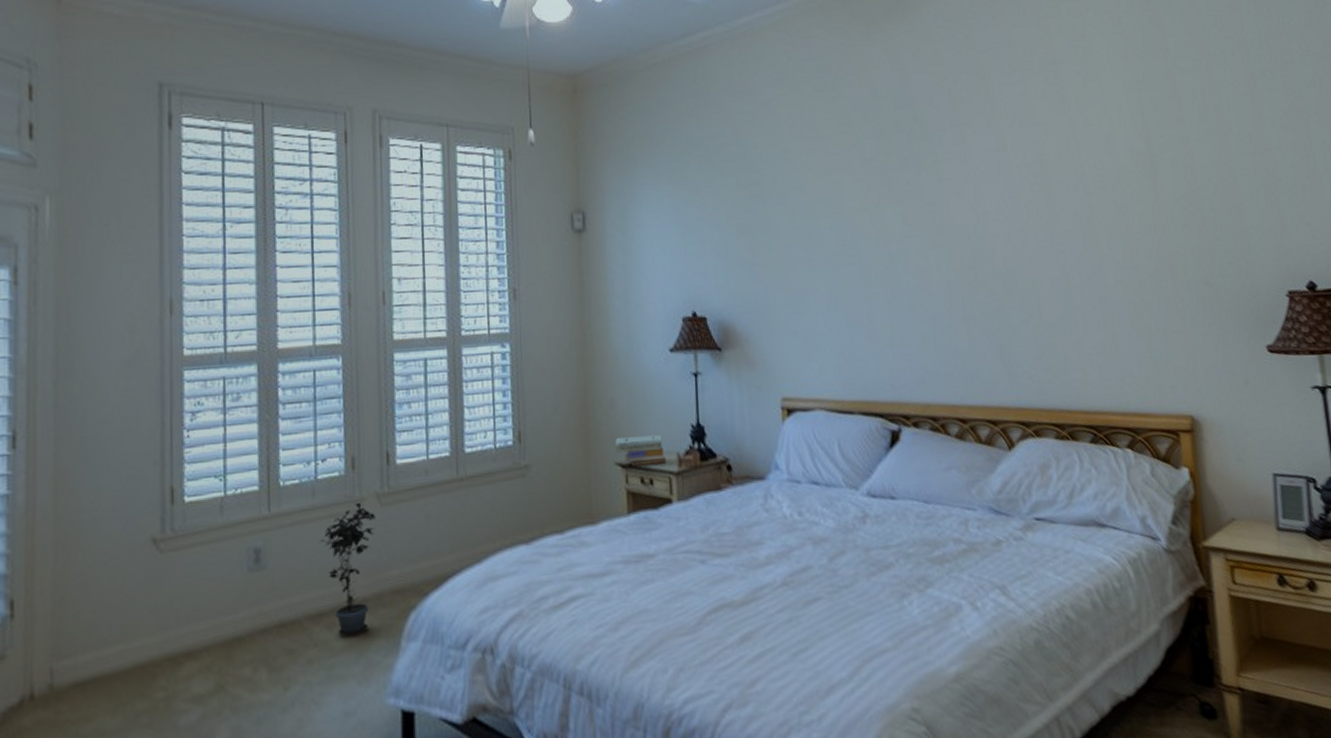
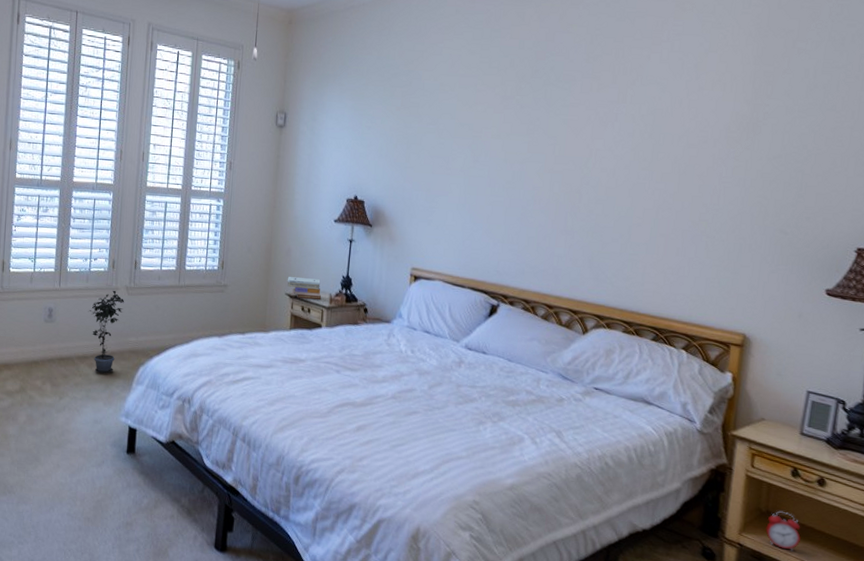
alarm clock: none [1264,633,1305,684] -> present [765,511,801,551]

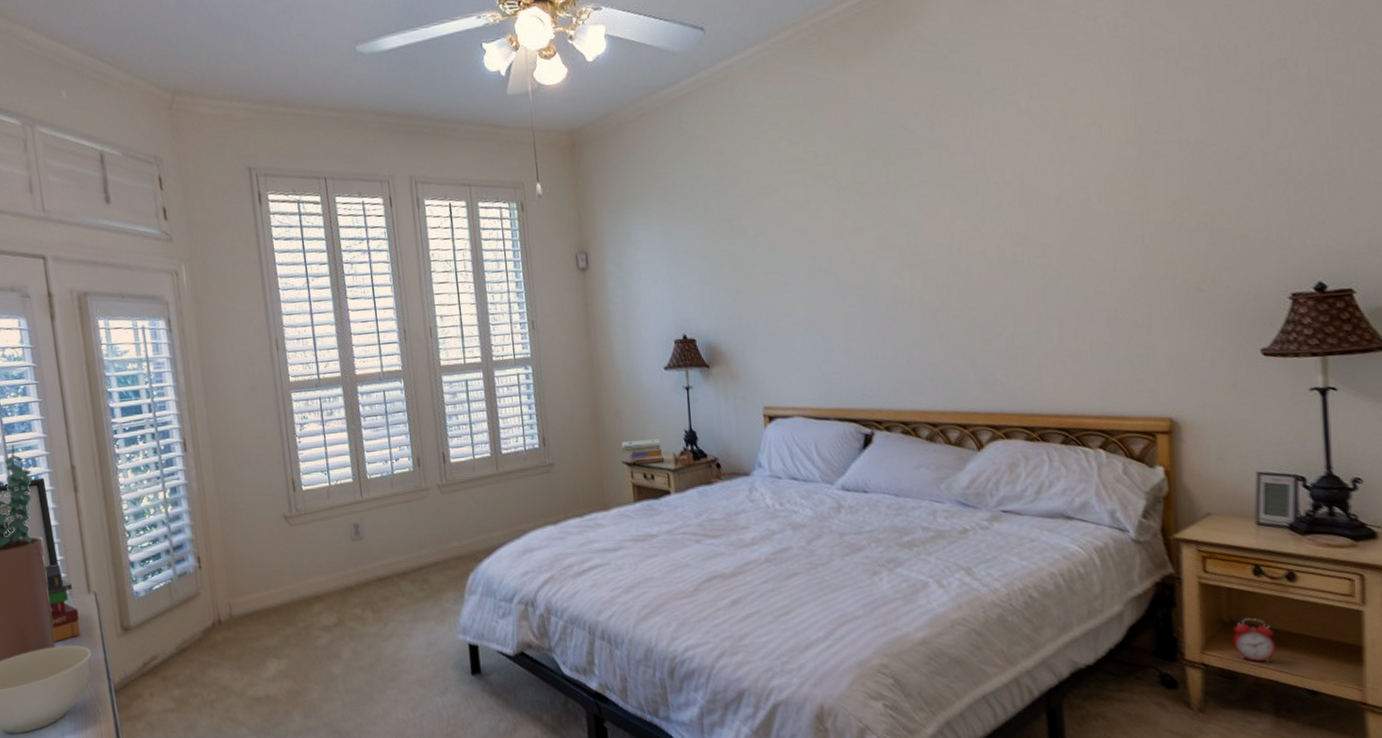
potted plant: present [88,290,125,374] -> none [399,491,440,589]

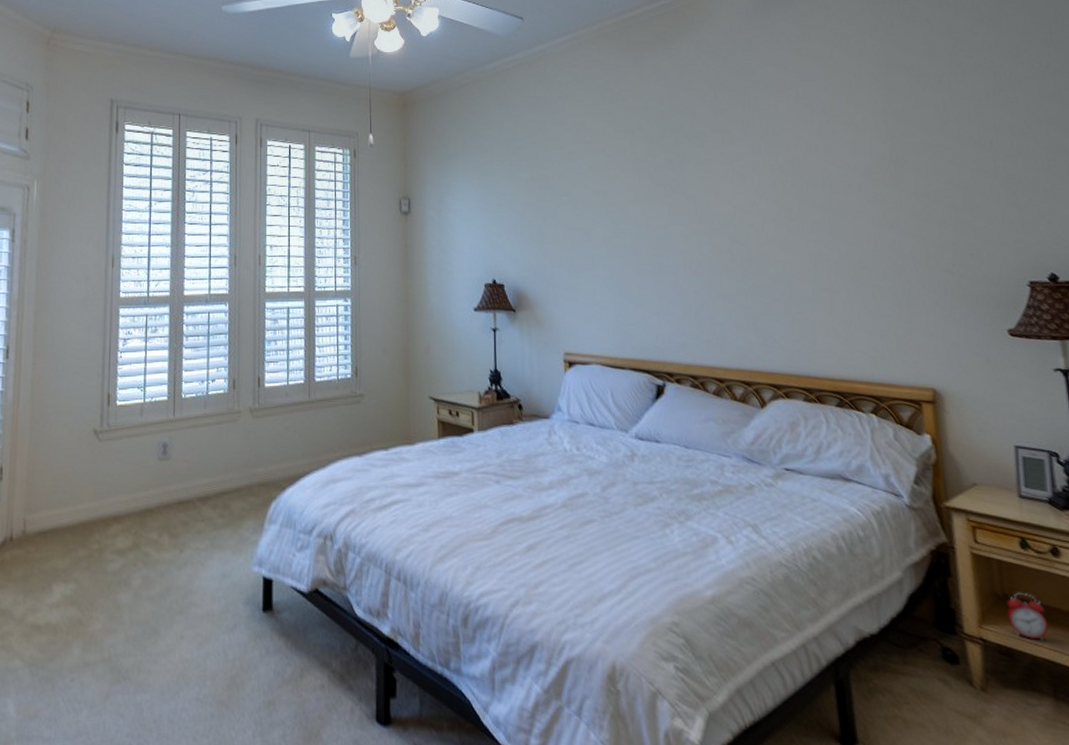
books: present [621,439,665,464] -> none [429,376,470,400]

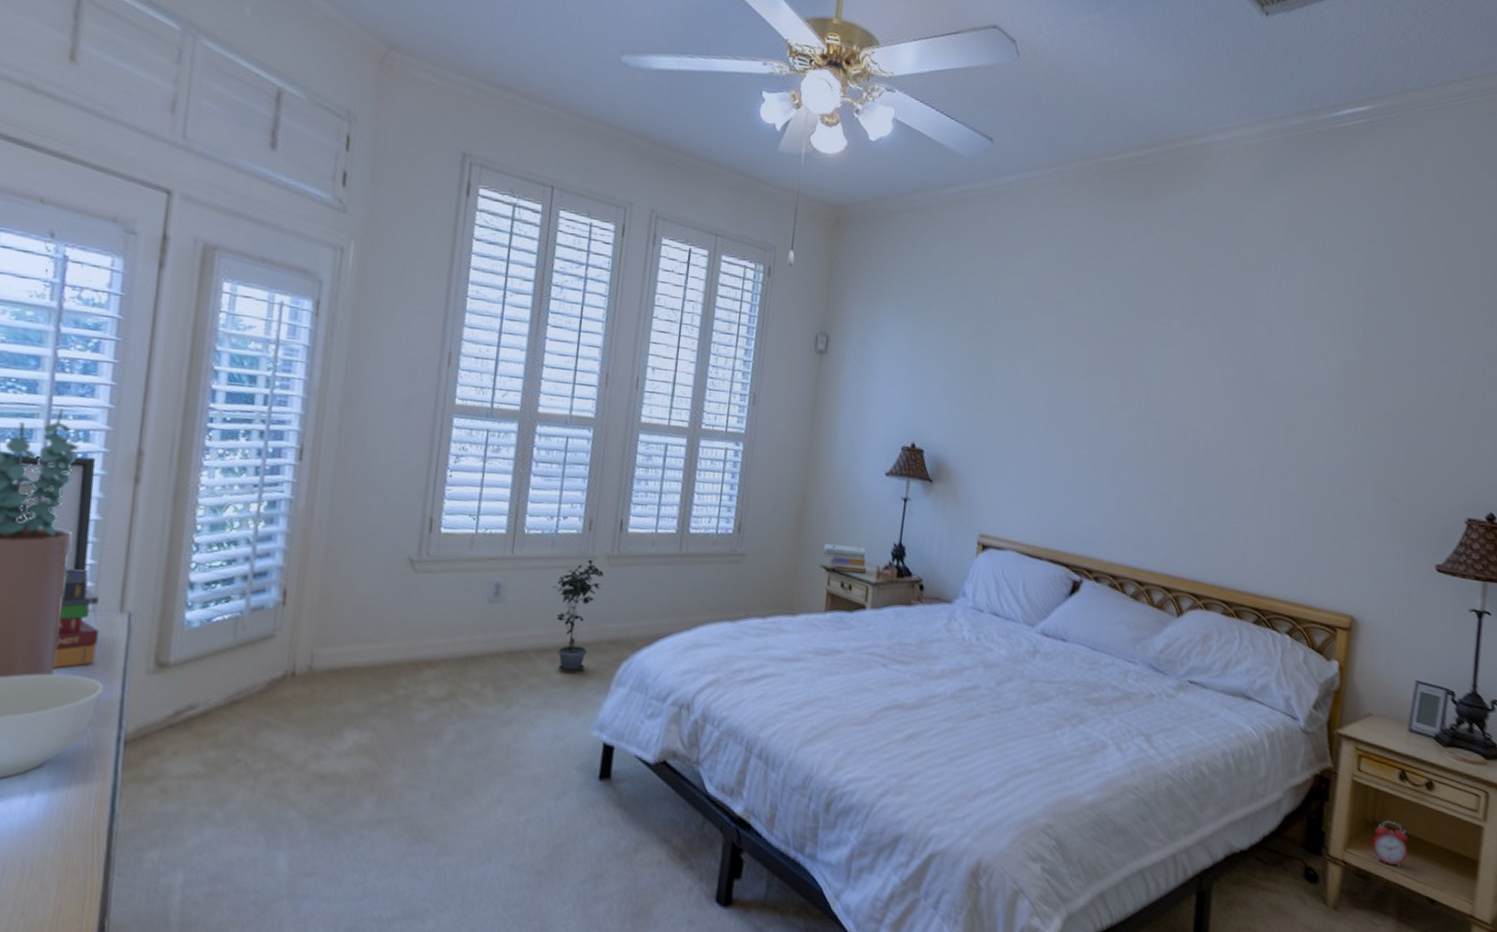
potted plant: none [208,414,250,516] -> present [551,559,604,673]
books: none [429,376,470,400] -> present [823,543,867,573]

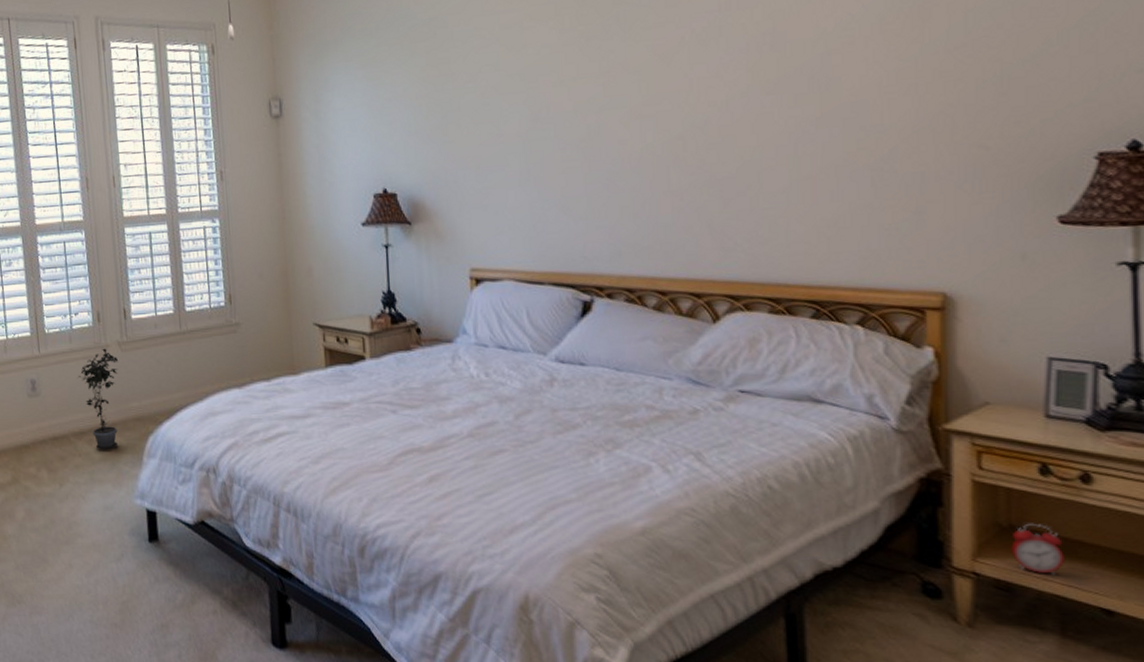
books: present [823,543,867,573] -> none [312,300,360,327]

